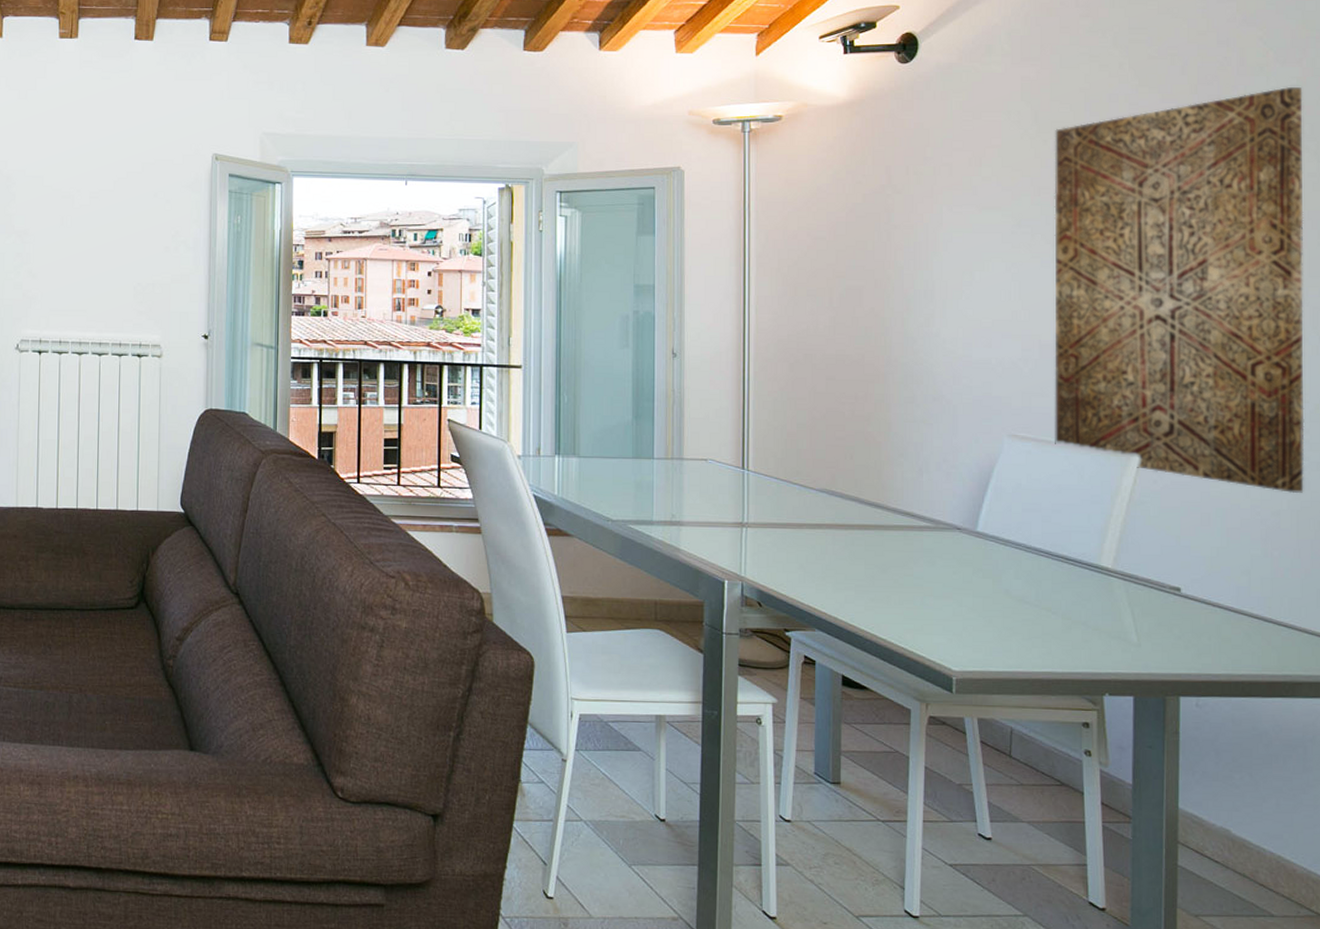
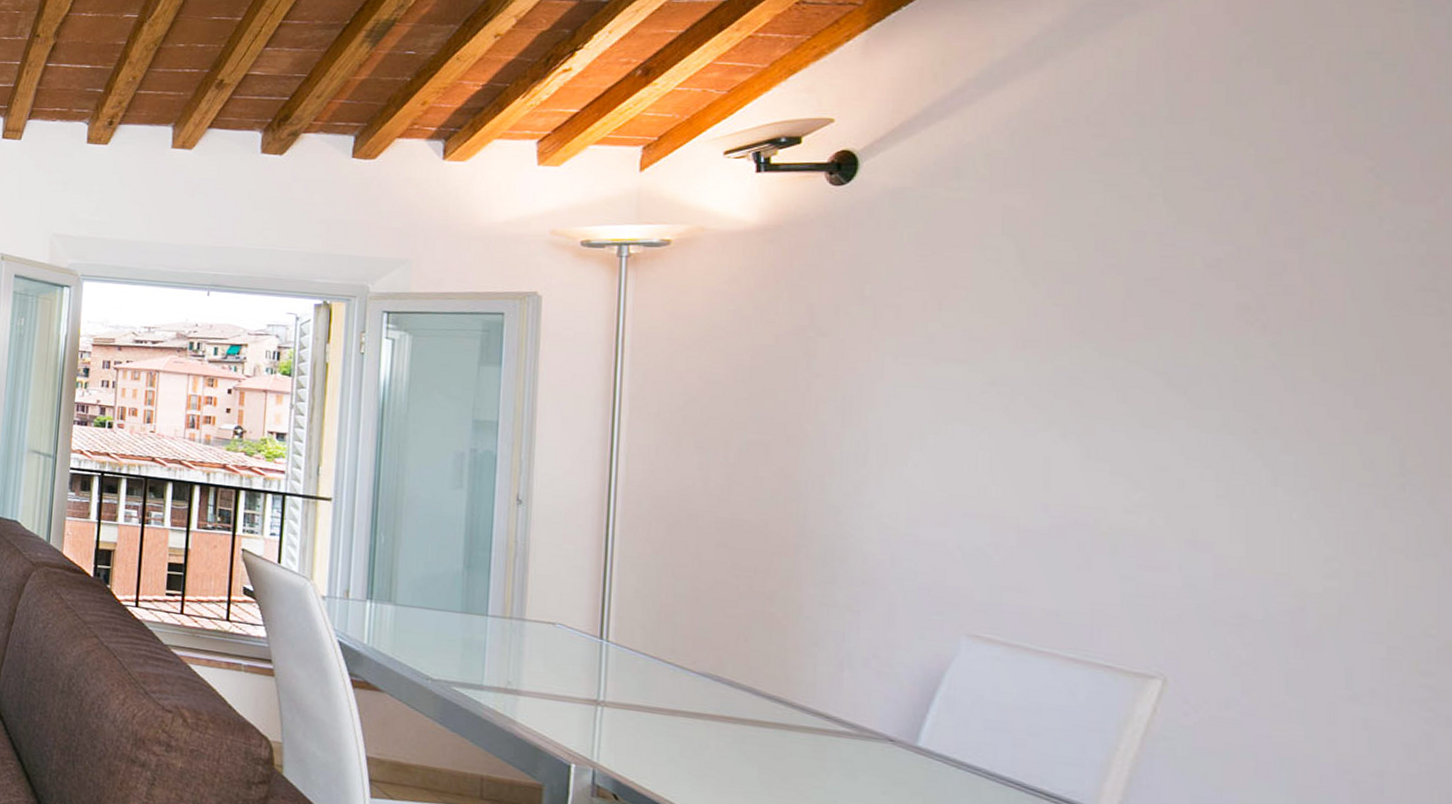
wall art: present [1054,86,1305,493] -> none [1035,231,1437,753]

